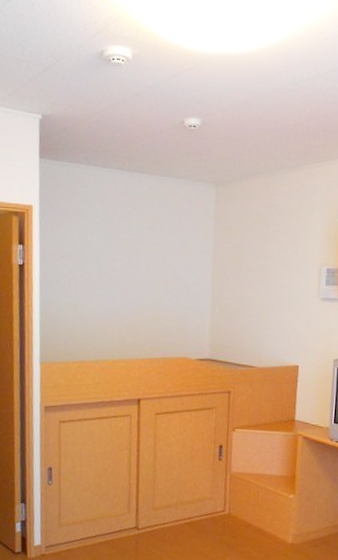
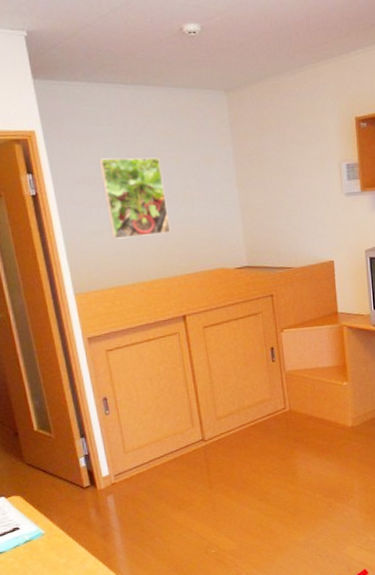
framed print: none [83,237,142,316] -> present [98,157,171,239]

